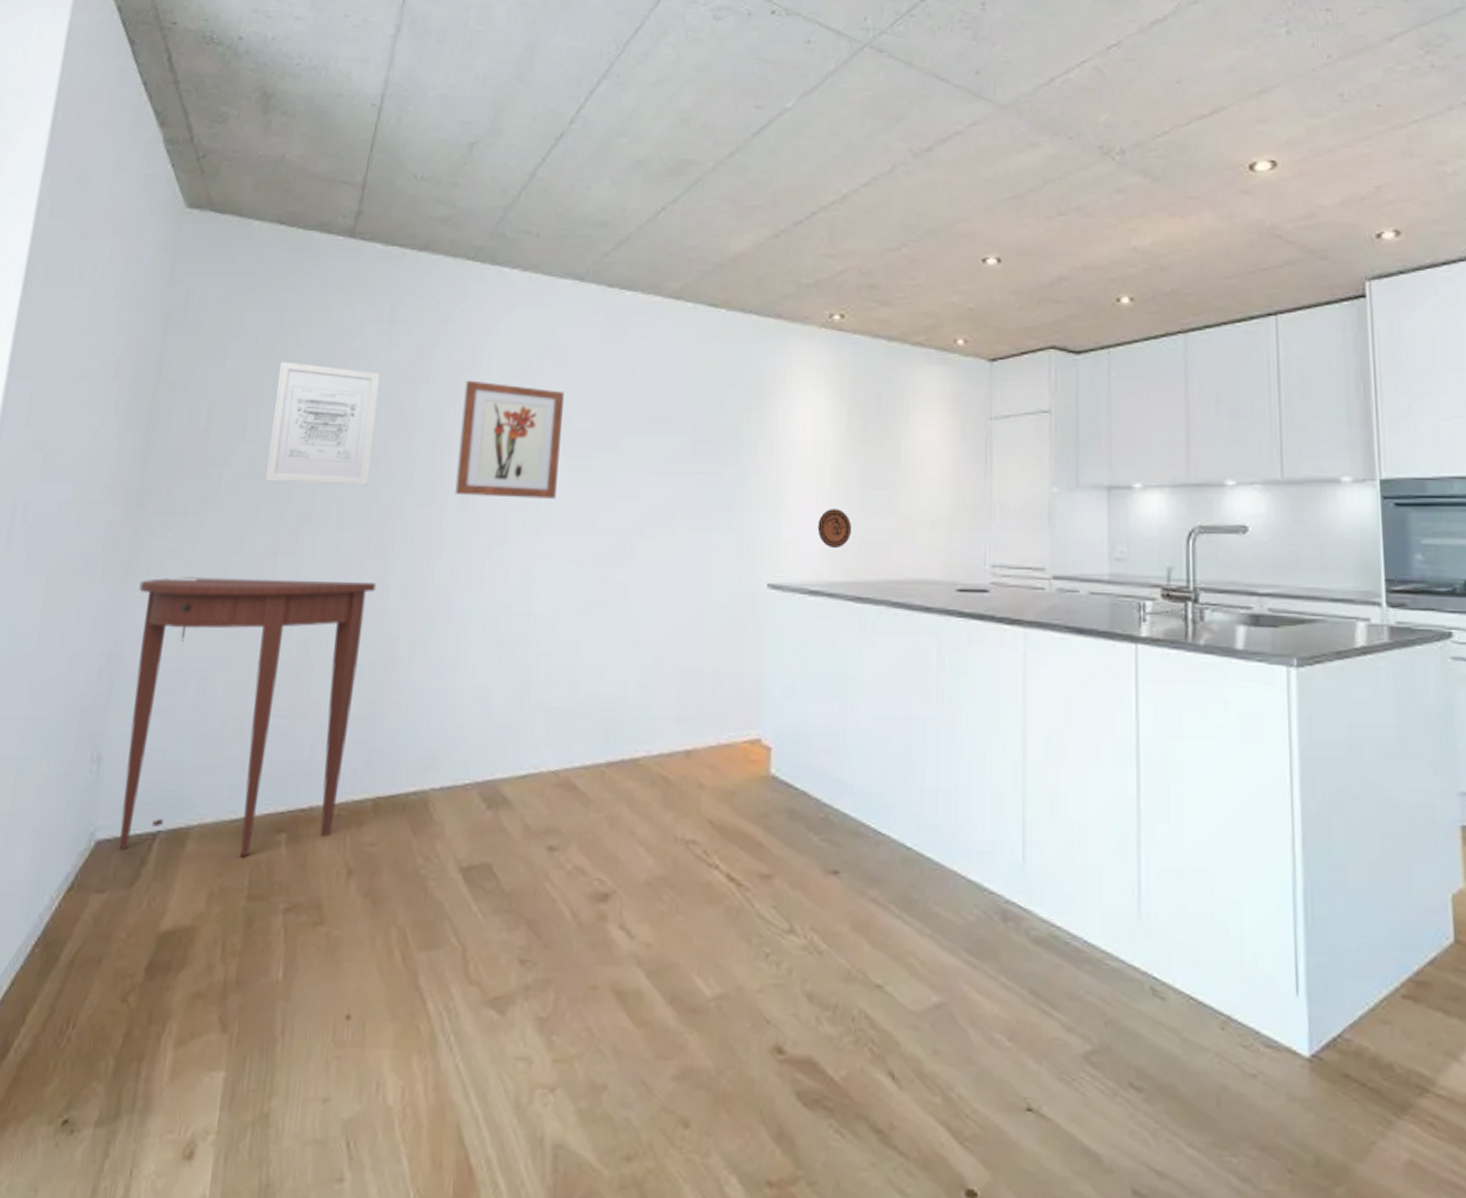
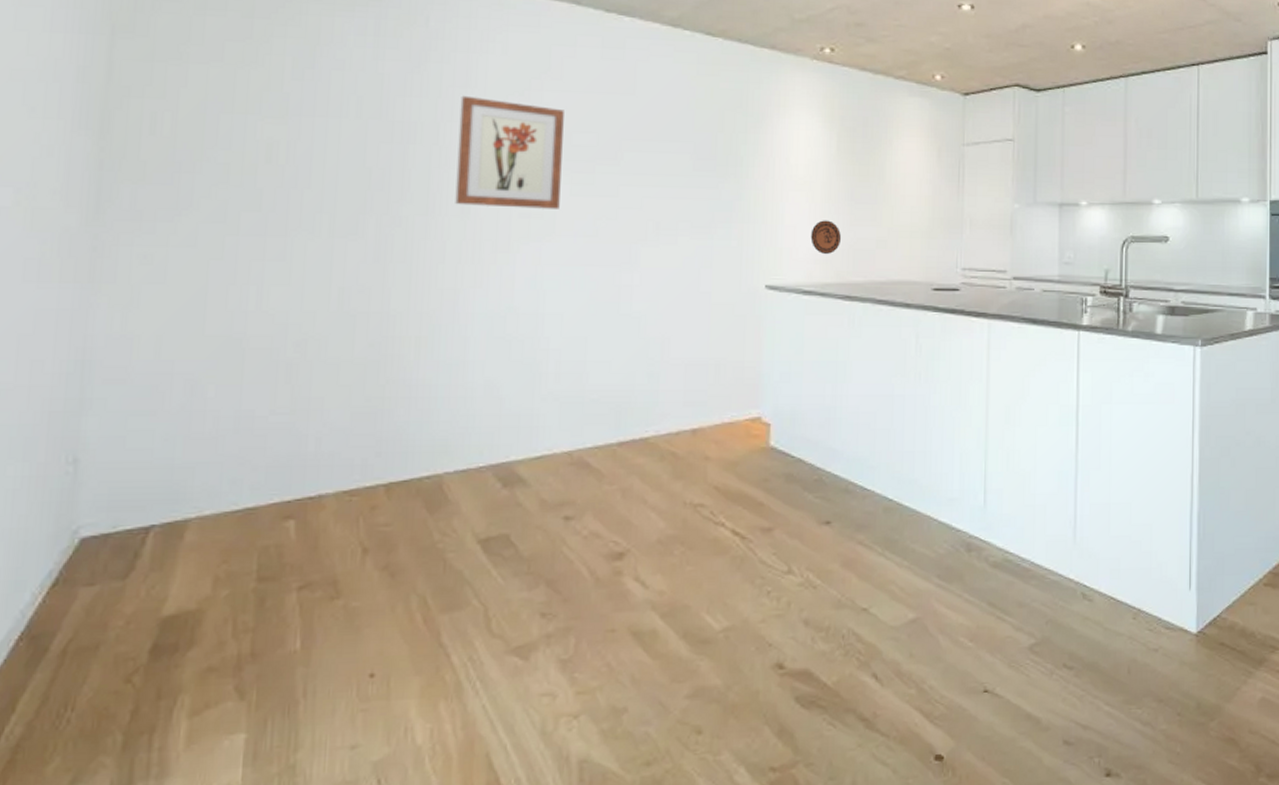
console table: present [119,577,377,858] -> none [106,283,376,545]
wall art: present [265,361,380,486] -> none [244,70,367,195]

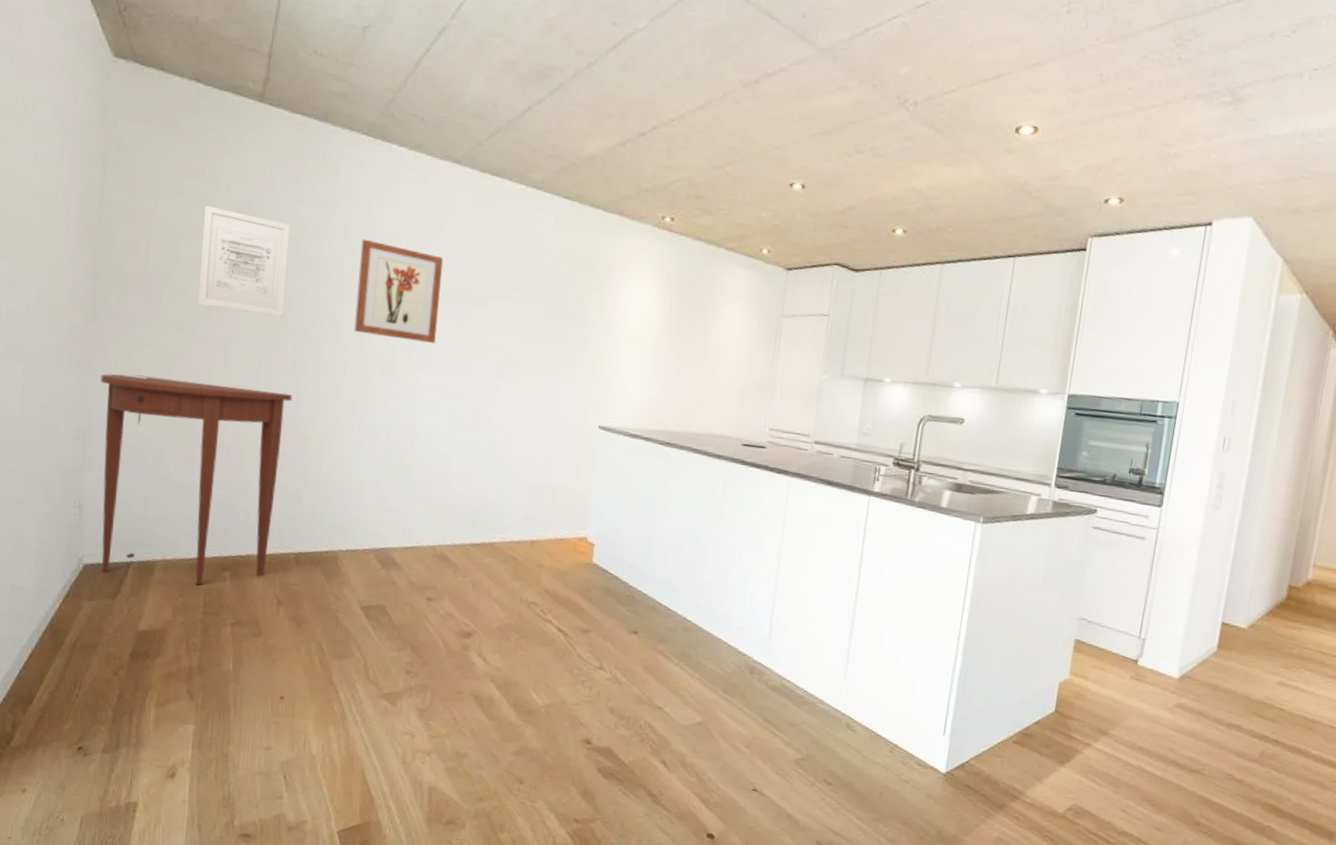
console table: none [106,283,376,545] -> present [100,373,293,586]
wall art: none [244,70,367,195] -> present [198,205,290,317]
decorative plate: present [810,220,841,255] -> none [640,373,666,405]

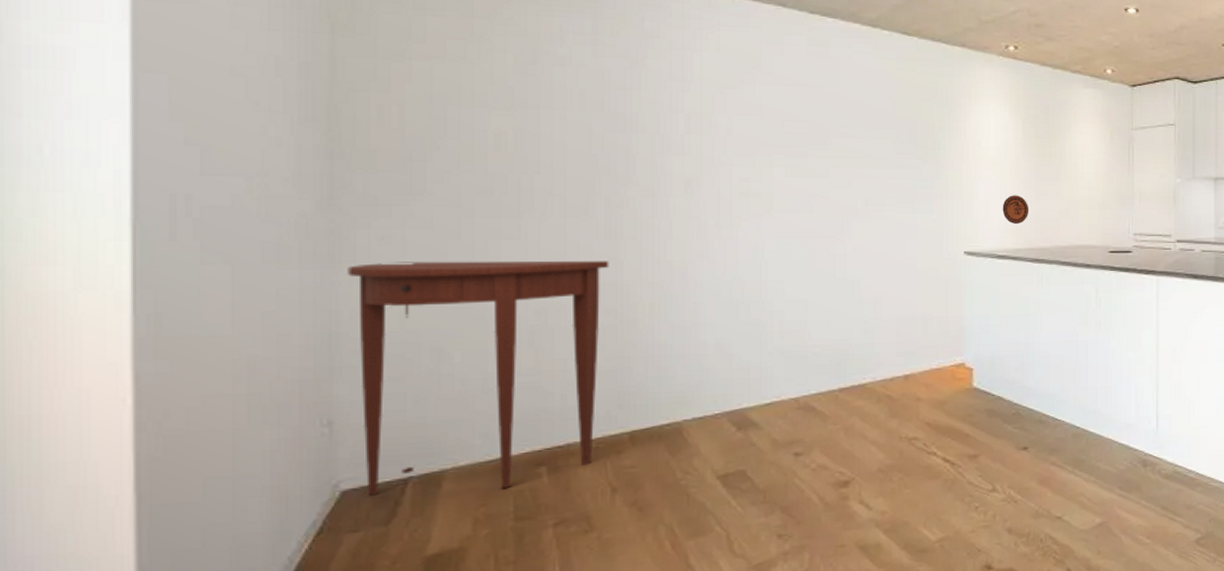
wall art: present [198,205,290,317] -> none [475,66,589,179]
wall art: present [354,239,443,343] -> none [678,88,776,189]
decorative plate: none [640,373,666,405] -> present [1002,195,1028,225]

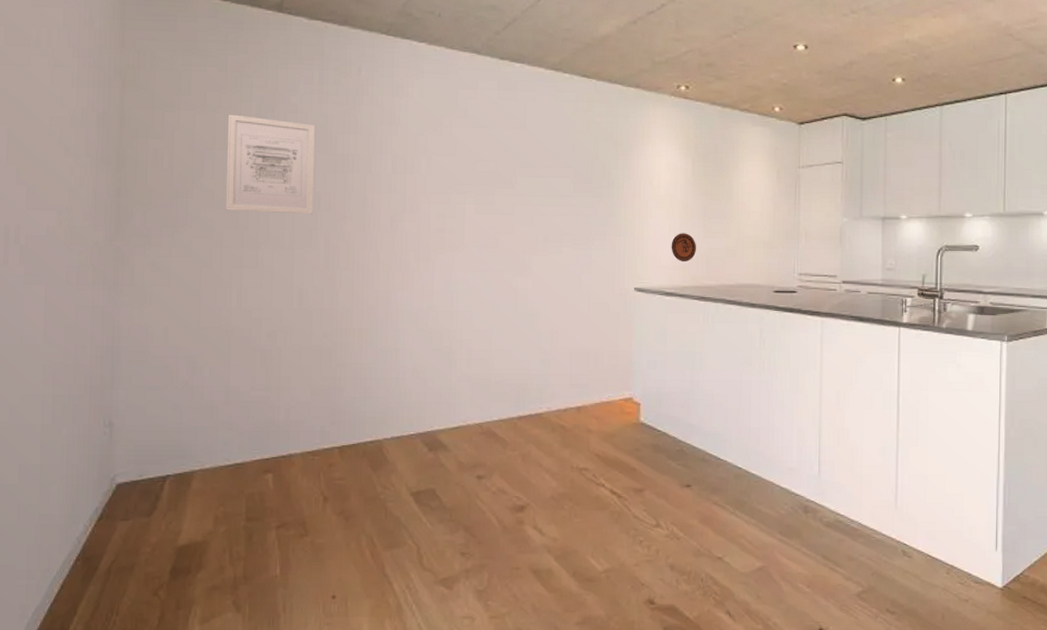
console table: present [347,260,609,496] -> none [127,286,327,492]
wall art: none [475,66,589,179] -> present [225,114,315,215]

